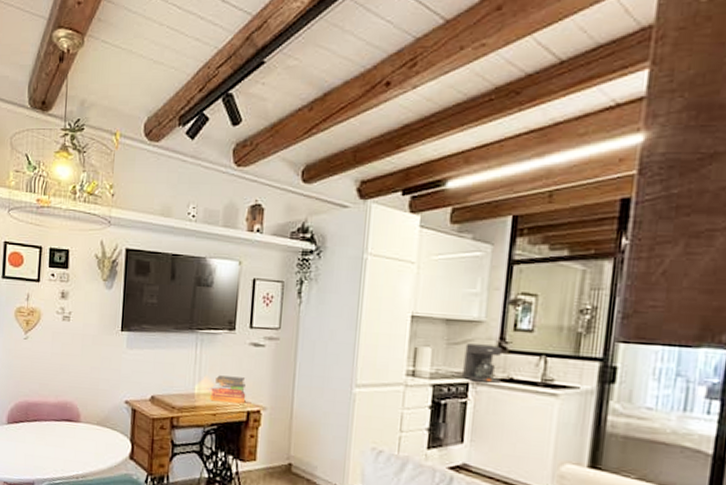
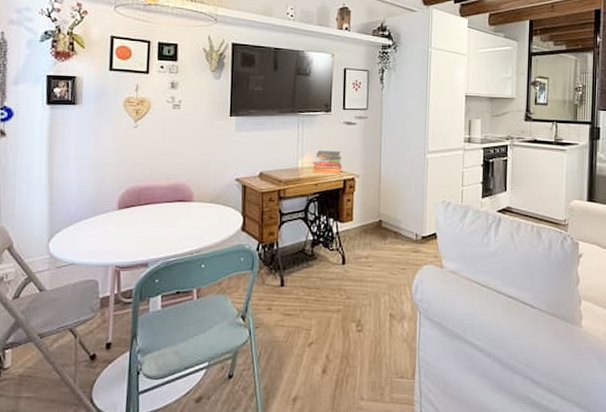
coffee maker: present [461,343,502,383] -> none [502,115,529,144]

